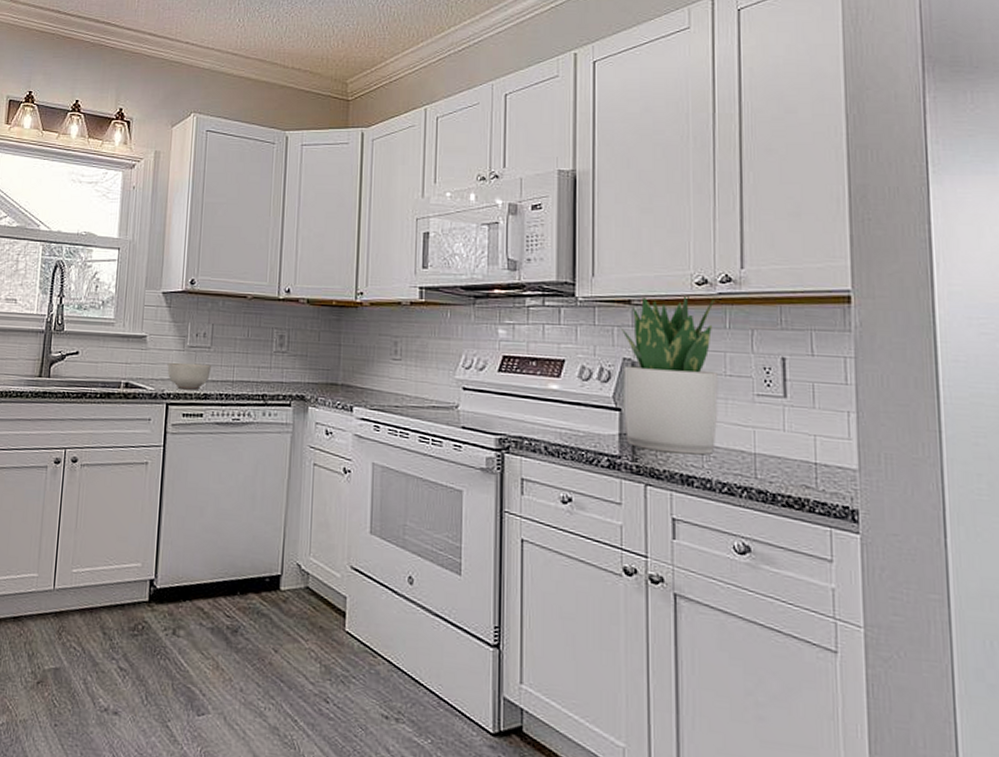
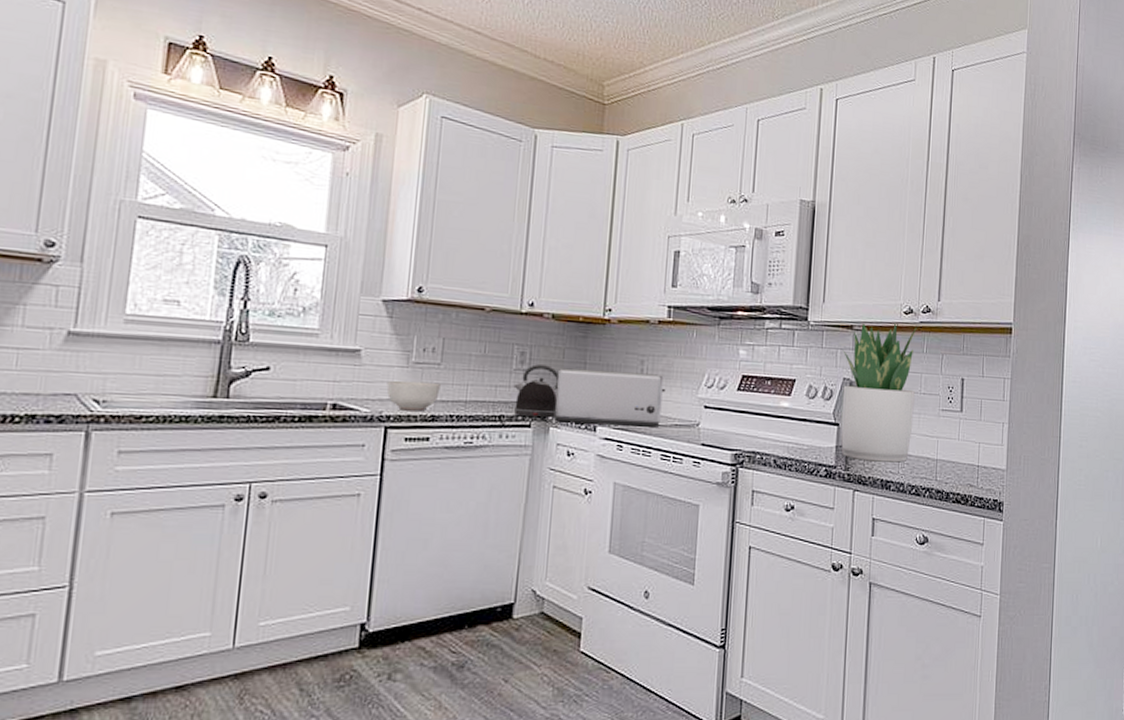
kettle: none [274,347,315,397] -> present [513,364,559,417]
toaster: none [312,350,421,409] -> present [553,368,666,428]

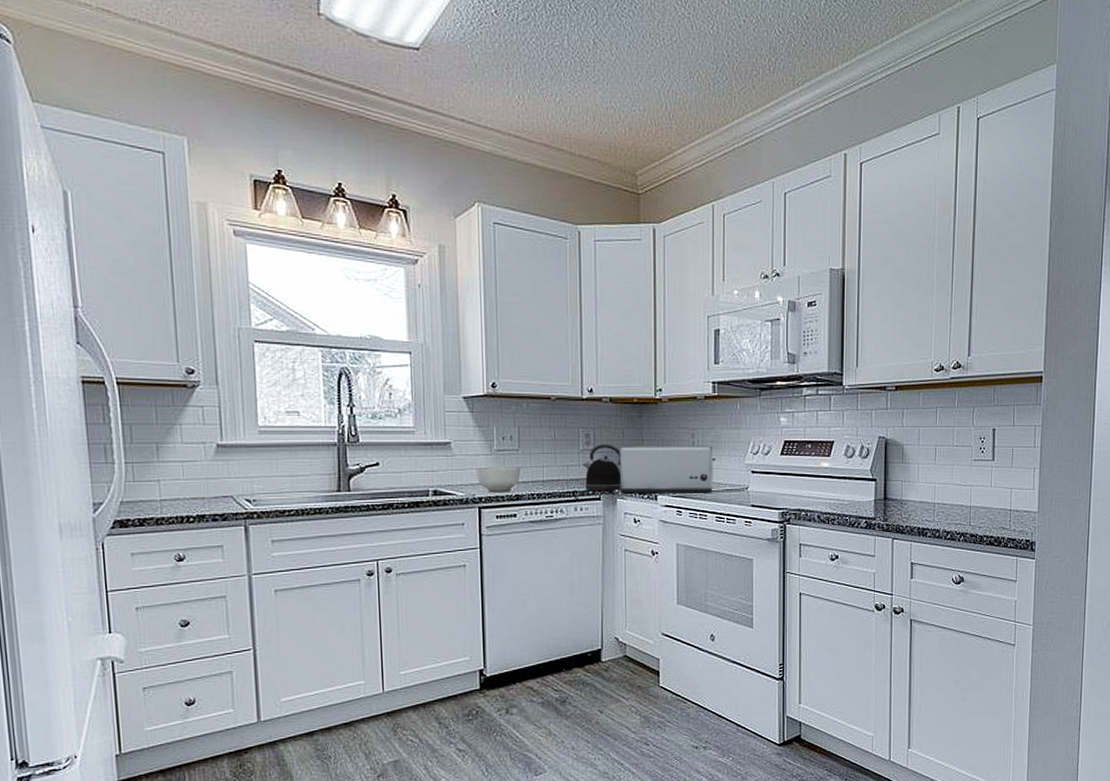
planter: present [841,323,918,463] -> none [877,381,949,512]

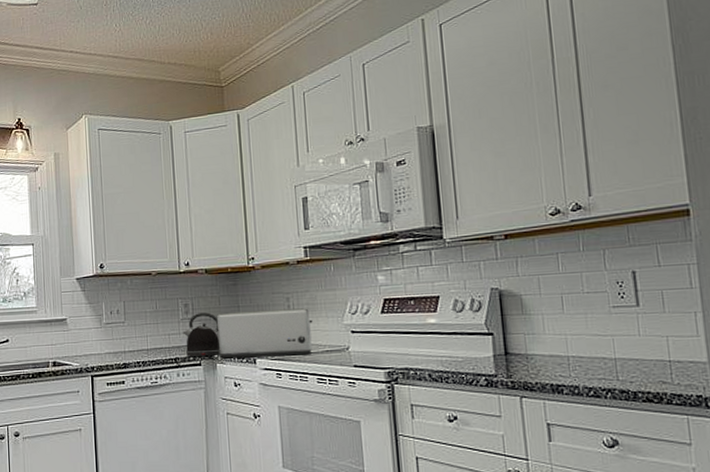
bowl: present [476,466,521,492] -> none [88,337,127,362]

